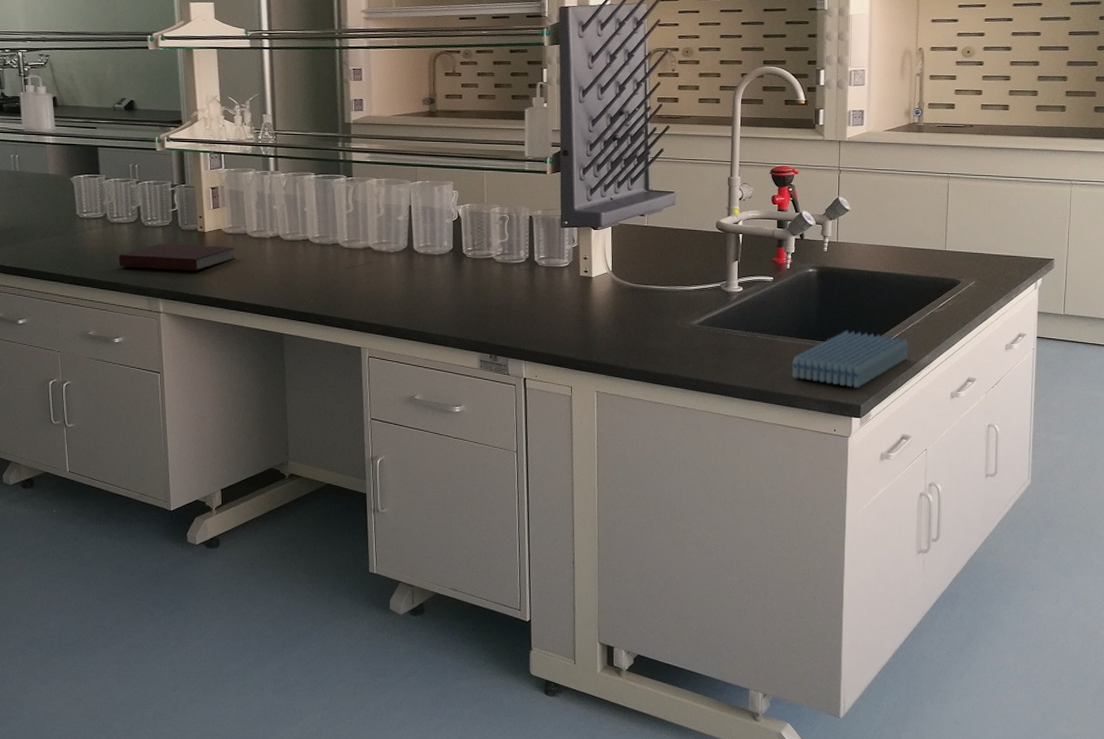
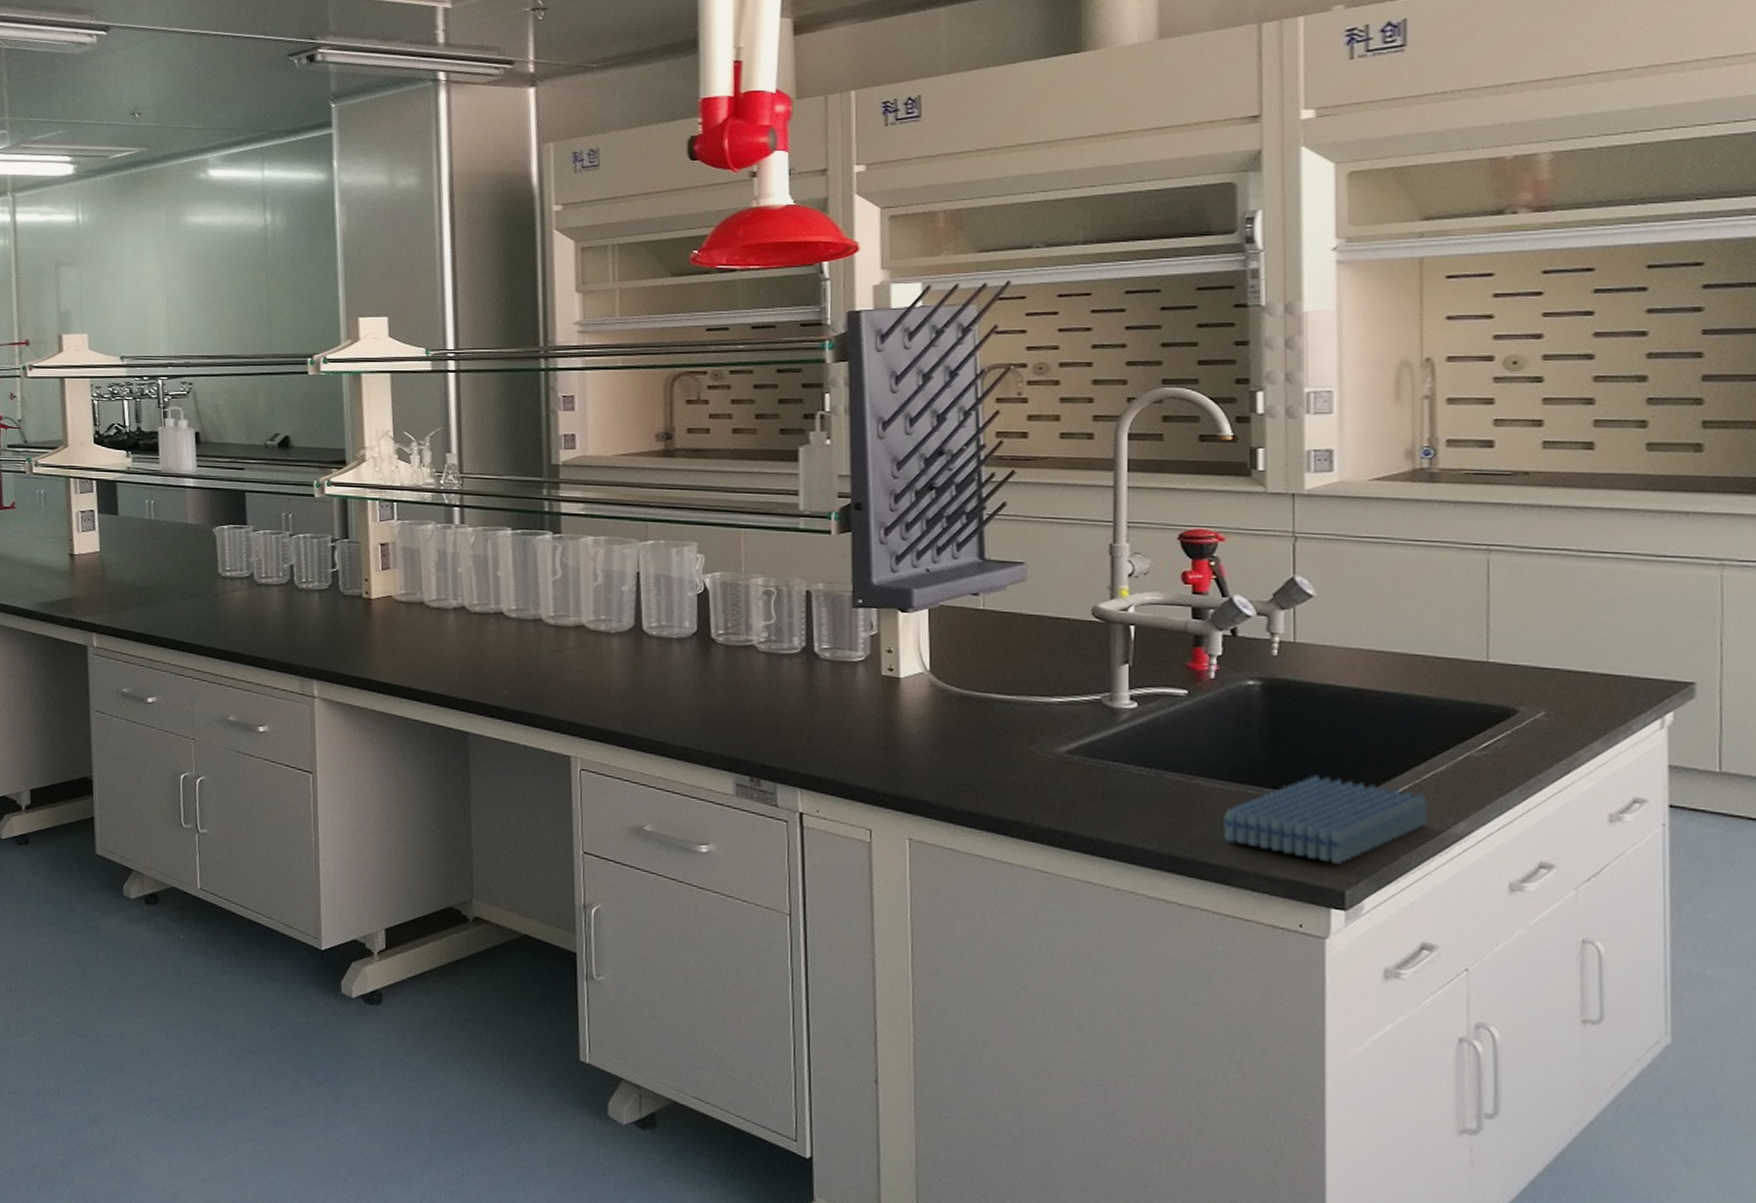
notebook: present [119,243,236,271] -> none [266,611,410,647]

